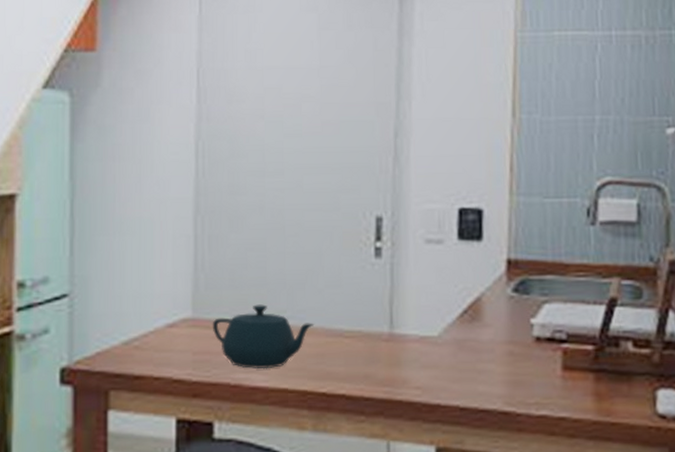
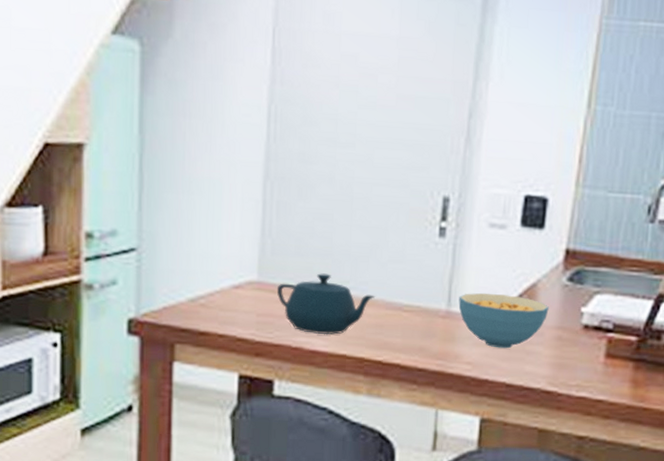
cereal bowl: none [401,311,497,369] -> present [458,292,549,349]

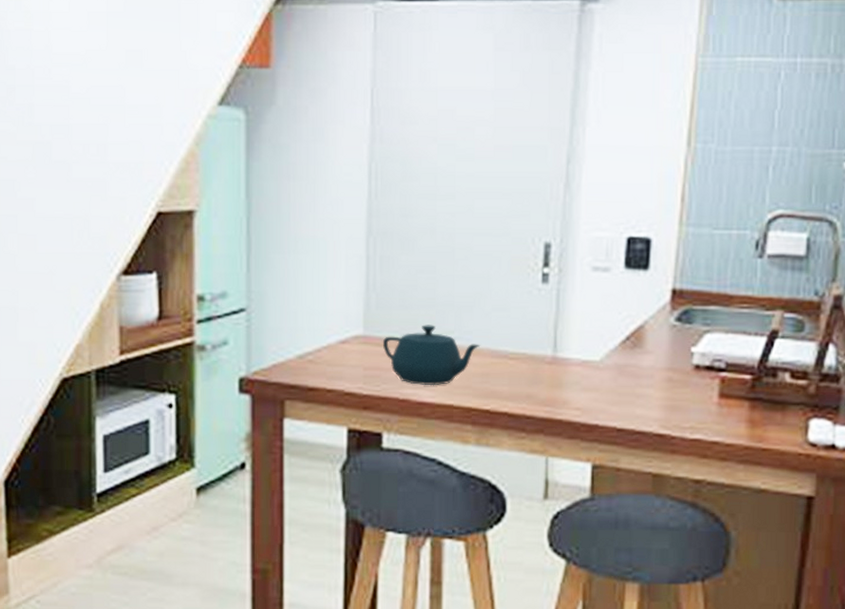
cereal bowl: present [458,292,549,349] -> none [564,337,658,393]

